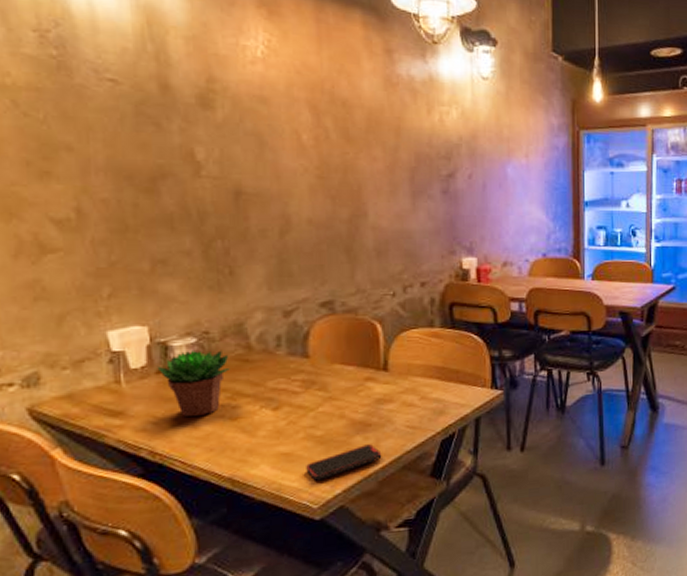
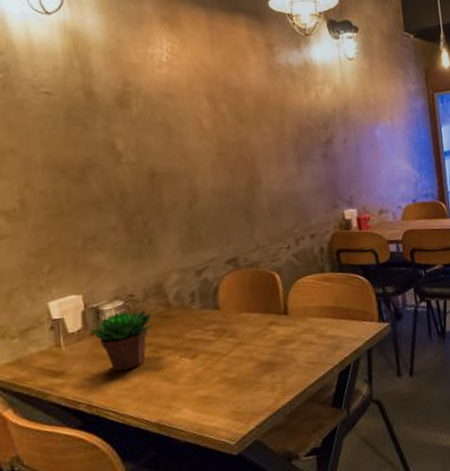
smartphone: present [306,444,382,481] -> none [223,381,289,420]

